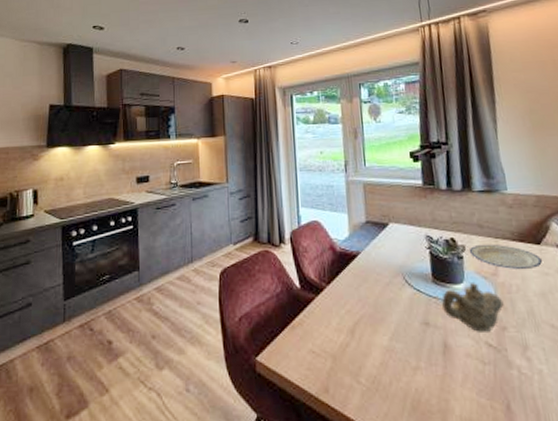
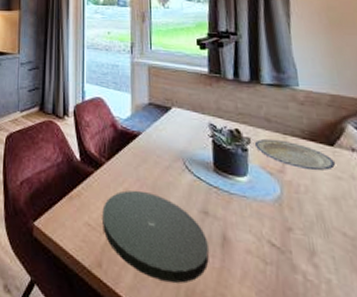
plate: none [326,310,432,397] -> present [102,190,209,284]
teapot: present [442,283,504,332] -> none [223,177,290,231]

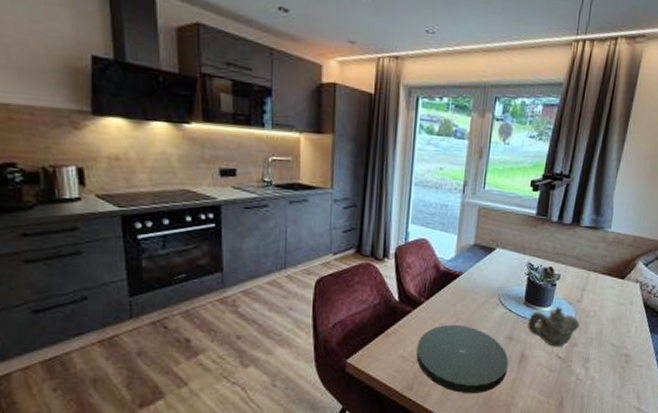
teapot: none [223,177,290,231] -> present [527,307,580,347]
plate: present [254,138,335,170] -> none [562,274,621,298]

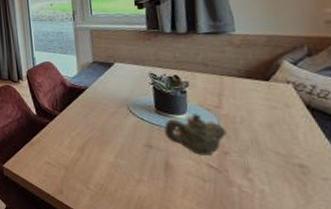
plate: present [416,324,508,394] -> none [59,133,154,202]

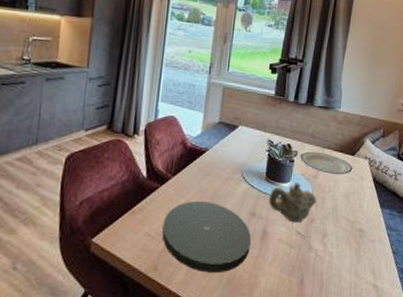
plate: none [59,133,154,202] -> present [162,200,251,274]
plate: none [192,80,270,103] -> present [300,151,352,174]

